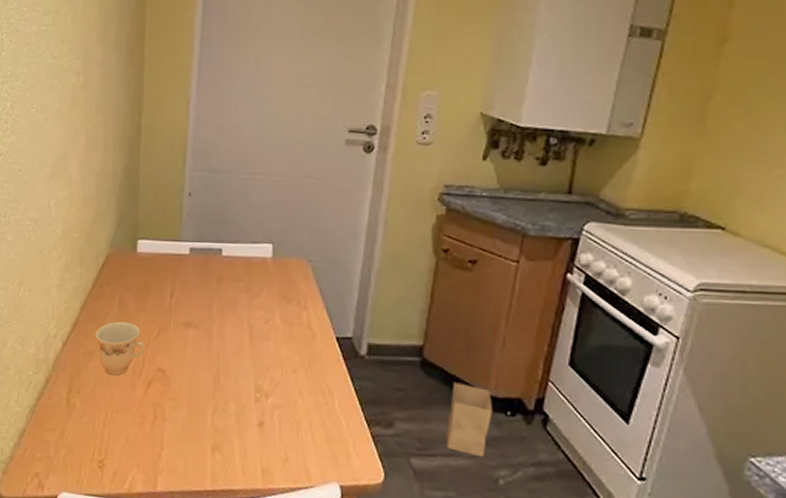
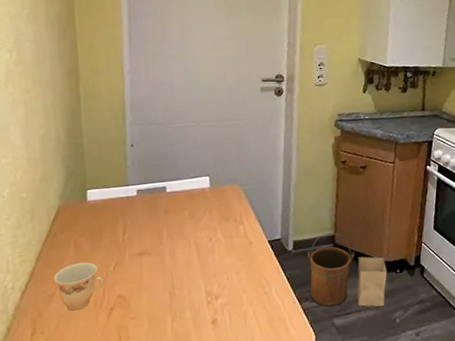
bucket: none [383,342,449,441] -> present [306,233,355,307]

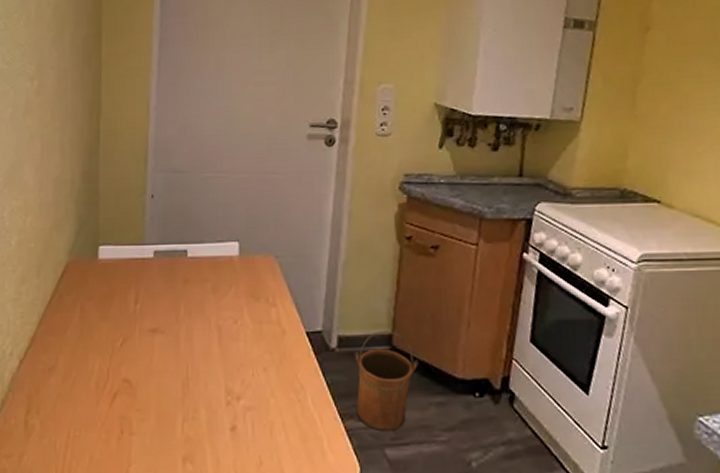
teacup: present [53,261,104,311] -> none [54,332,109,391]
paper bag: present [356,256,387,307] -> none [418,368,462,442]

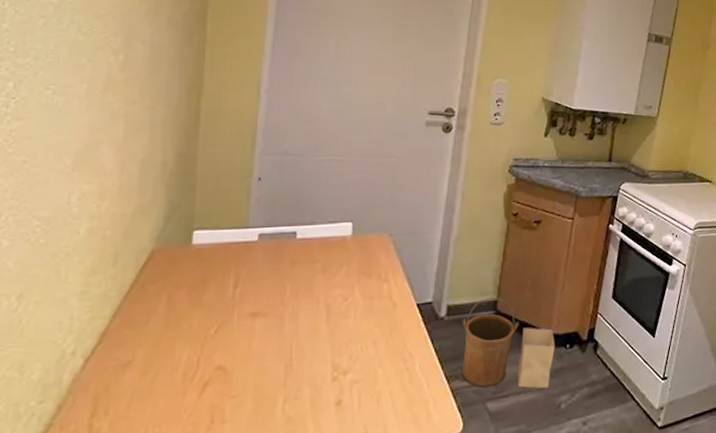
paper bag: none [418,368,462,442] -> present [517,327,555,389]

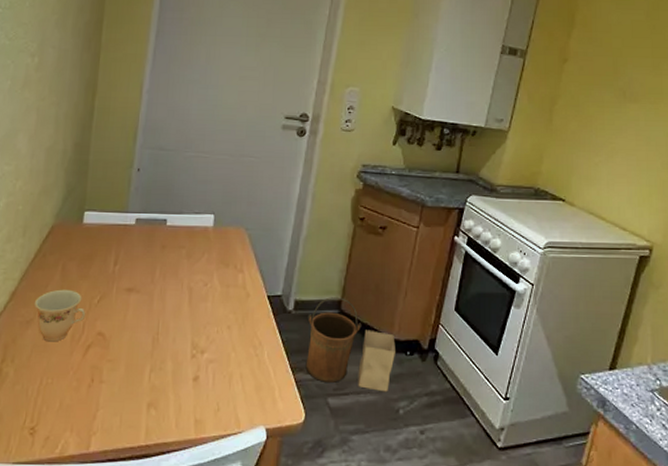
teacup: none [131,321,201,385] -> present [34,289,86,342]

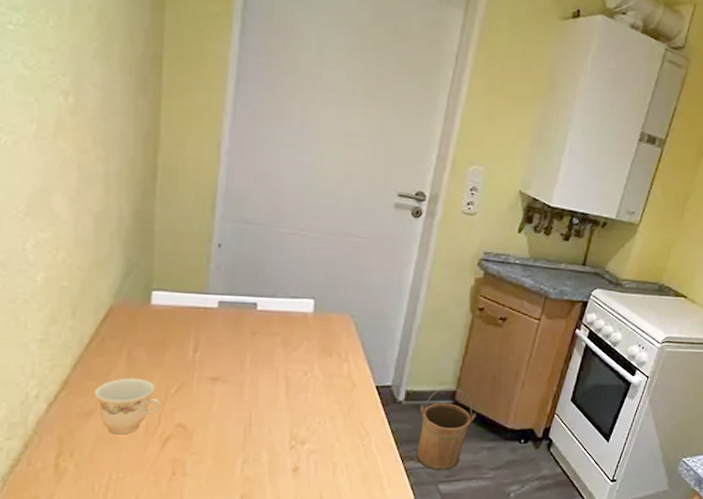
paper bag: present [358,329,395,392] -> none [470,419,510,478]

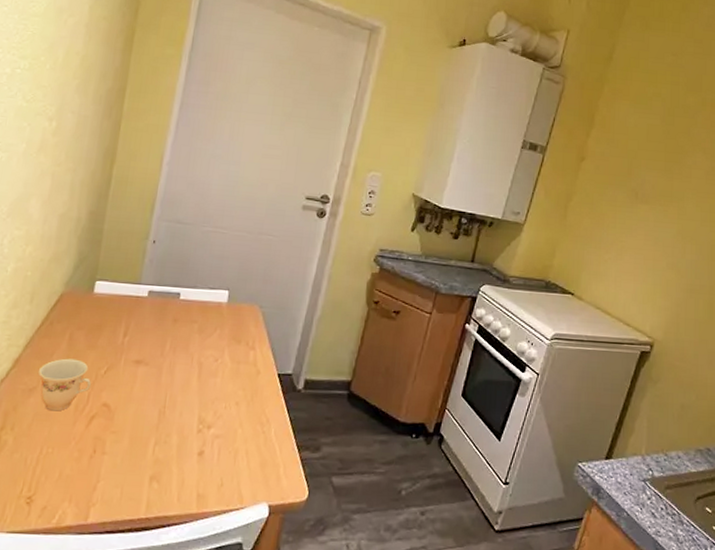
bucket: present [416,388,477,470] -> none [311,378,370,462]

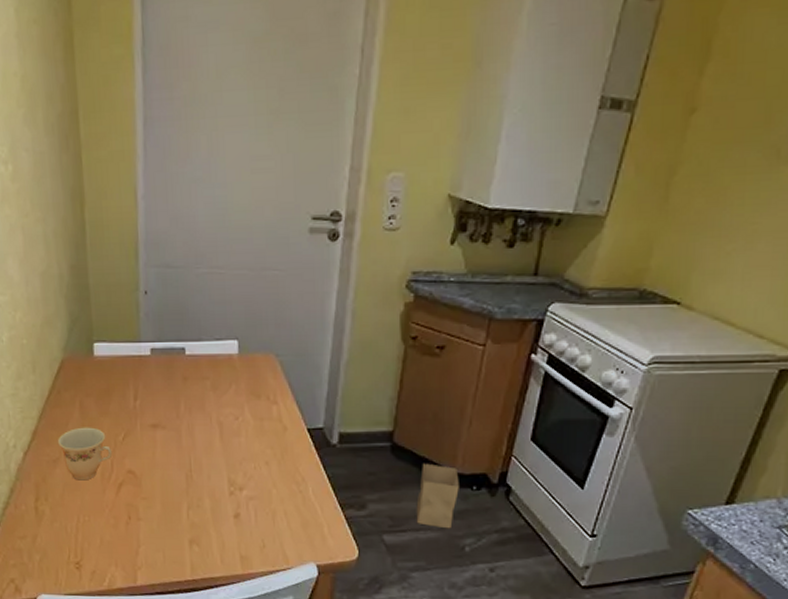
paper bag: none [362,411,402,474] -> present [416,463,459,529]

